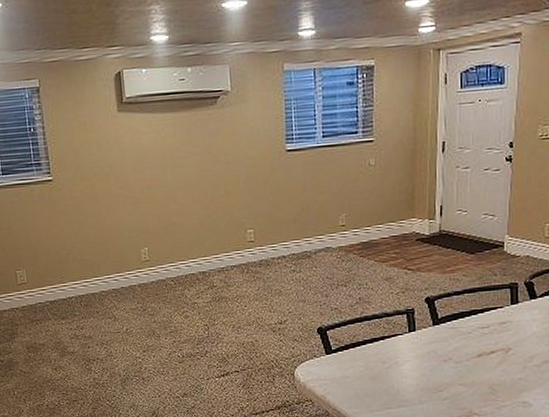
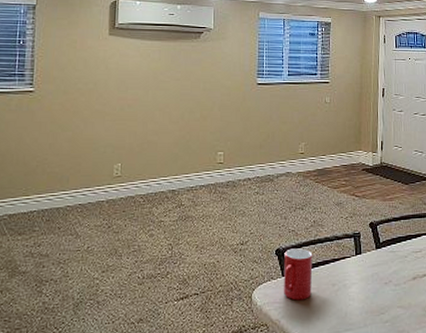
cup: none [327,326,360,378] -> present [283,248,313,301]

